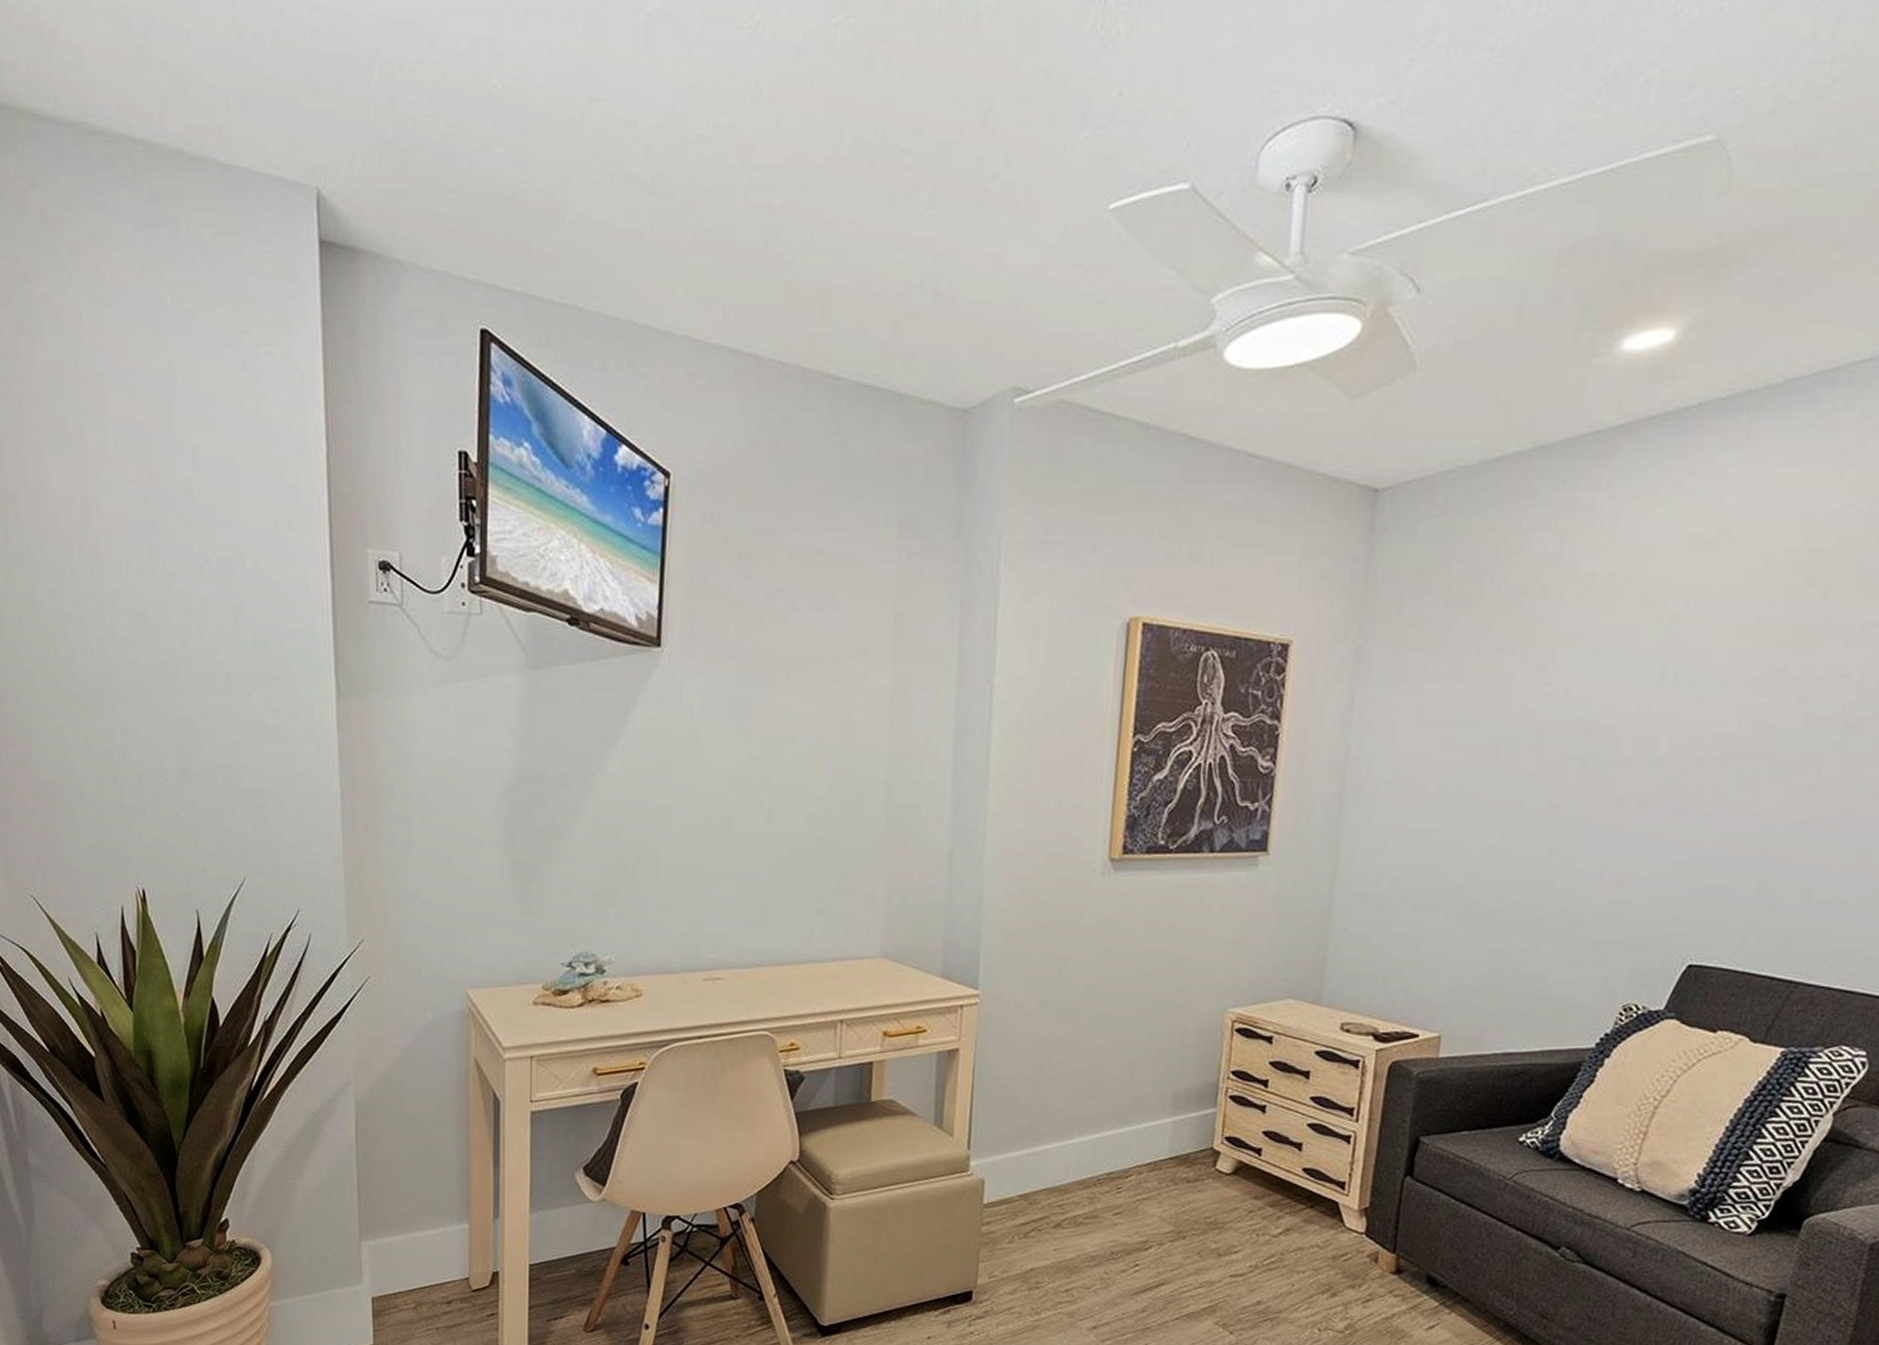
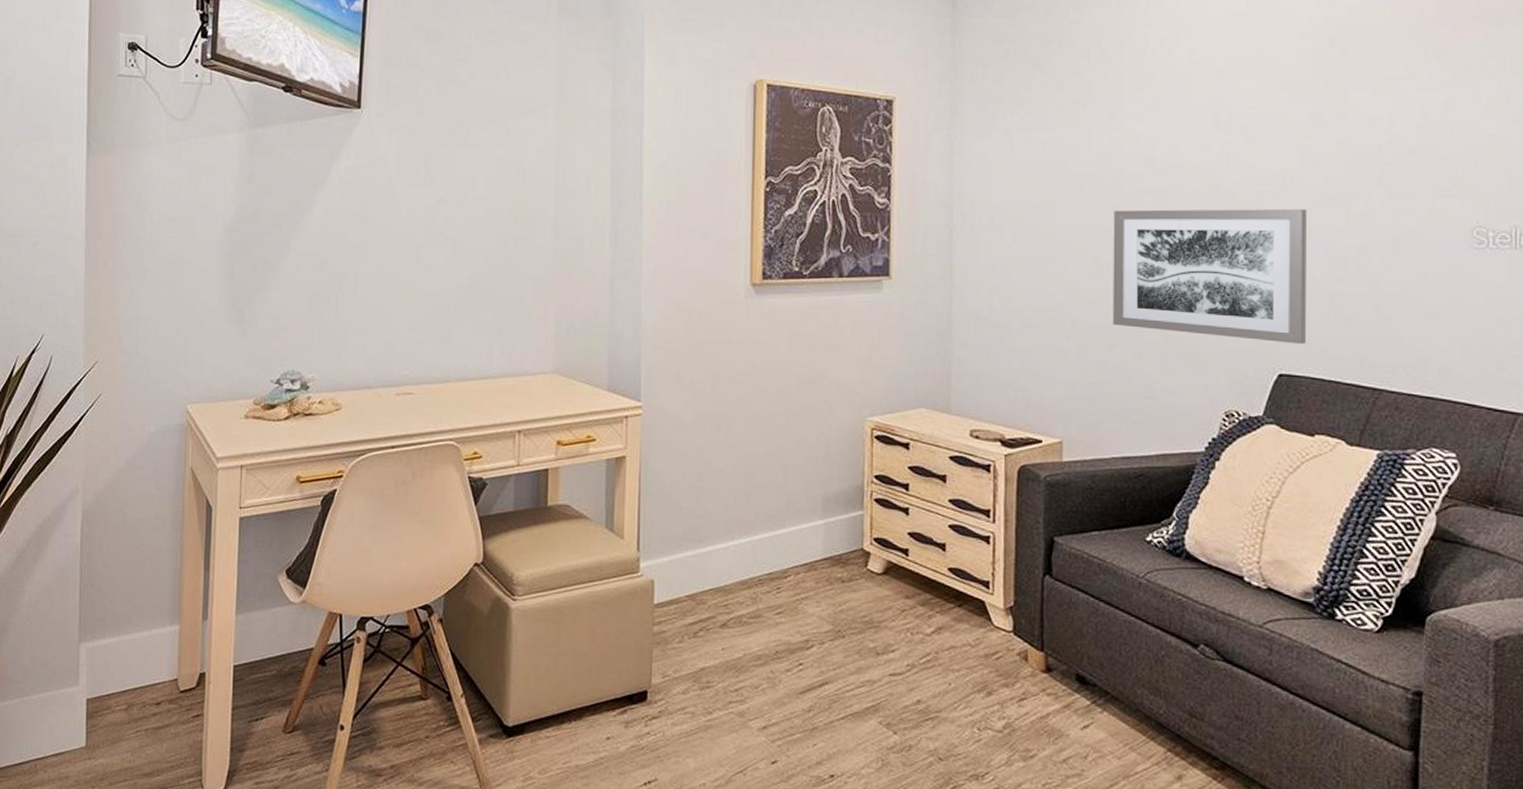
wall art: none [1512,778,1749,932] -> present [1112,208,1307,344]

